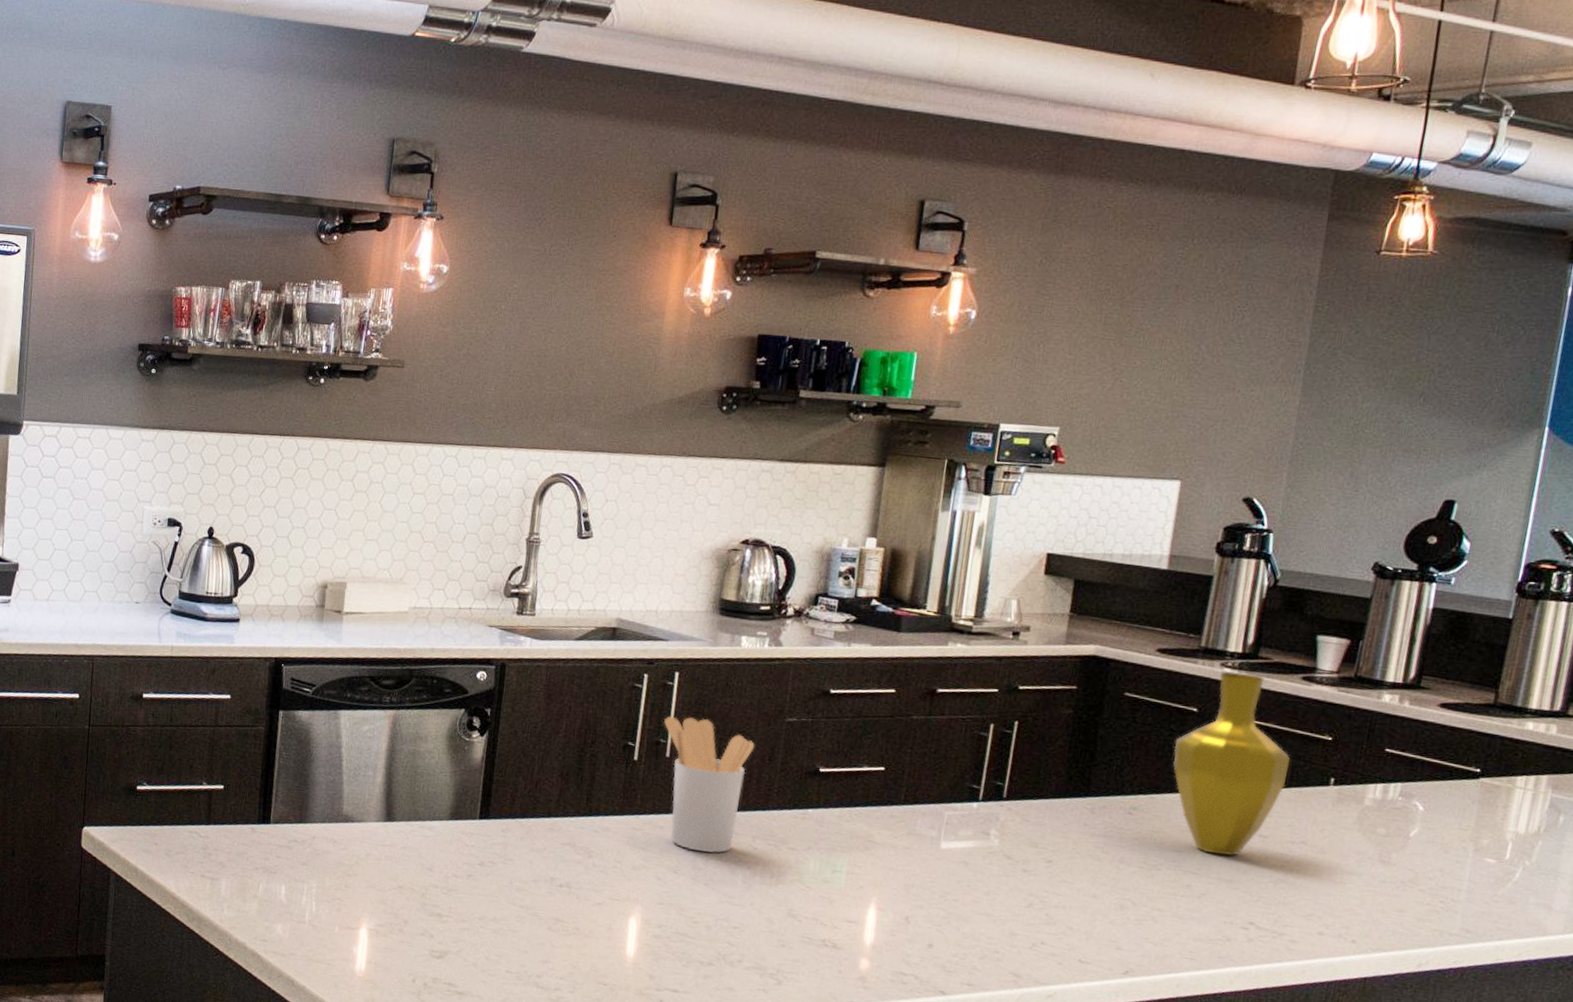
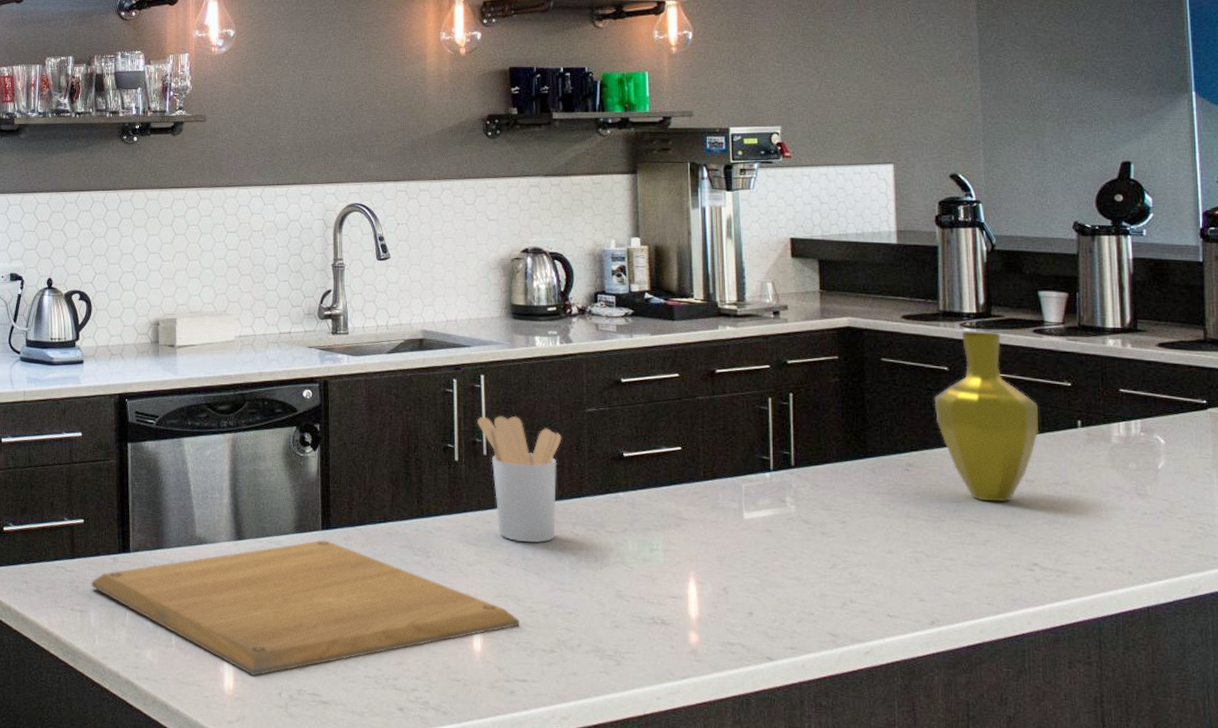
chopping board: none [225,829,679,961] -> present [92,540,519,677]

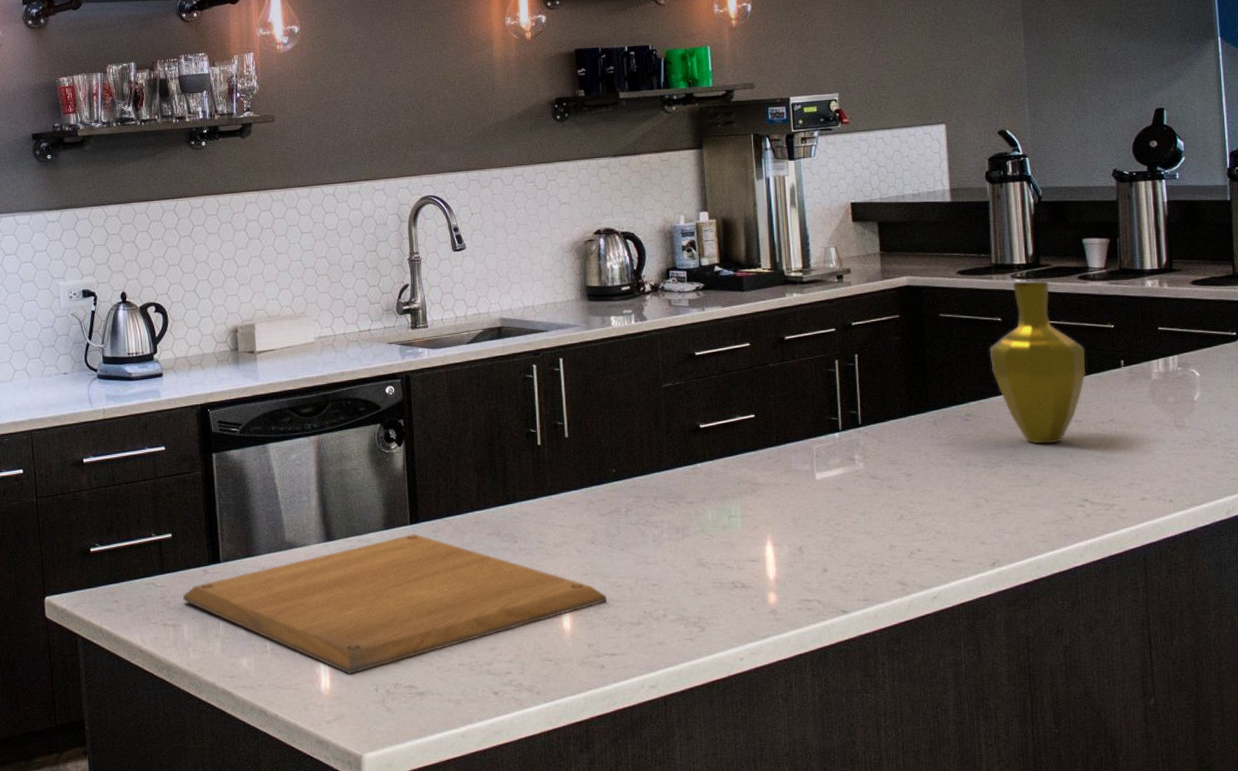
utensil holder: present [477,415,562,543] -> none [558,396,640,520]

